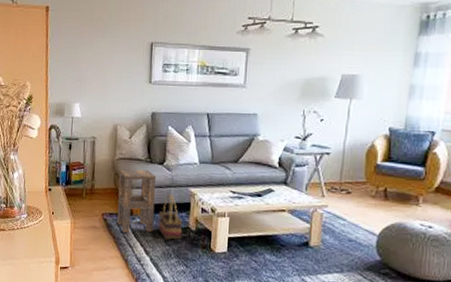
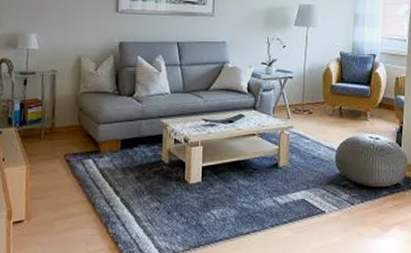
side table: present [117,169,157,233] -> none [82,103,126,173]
basket: present [158,194,183,240] -> none [128,127,156,176]

